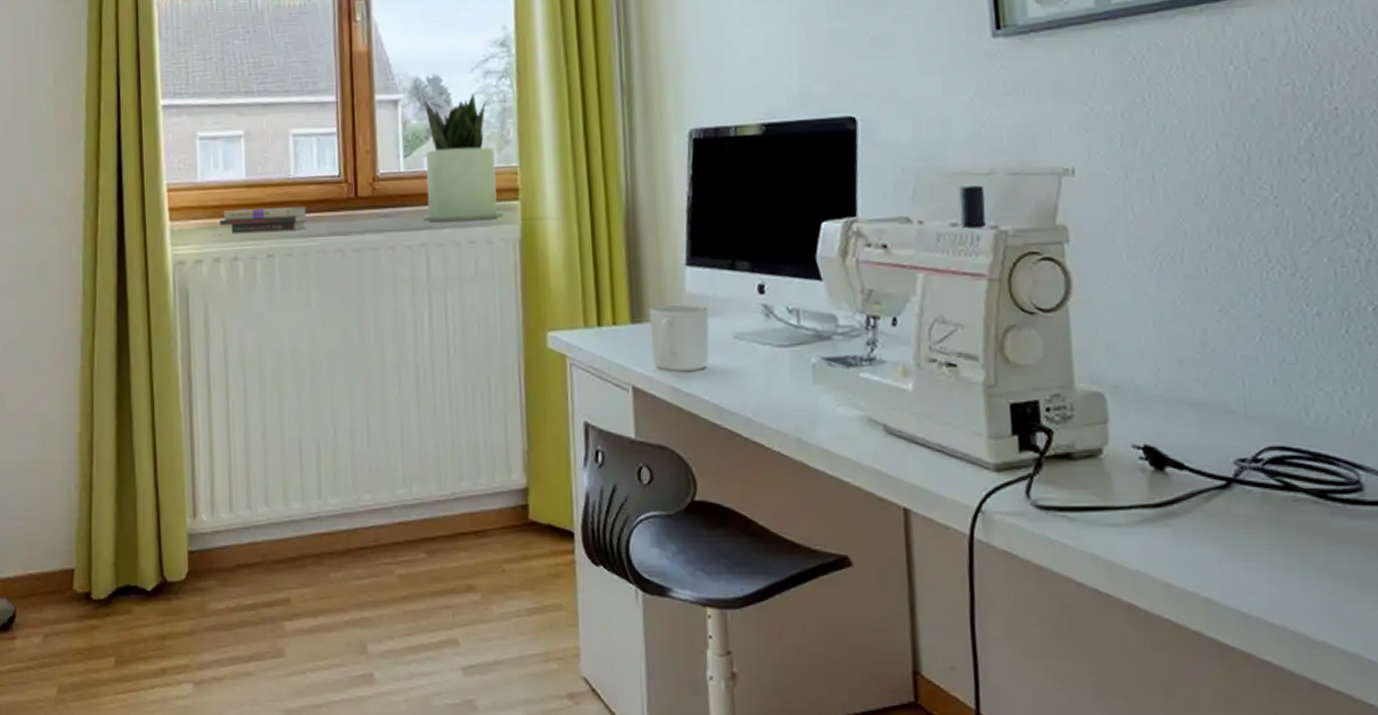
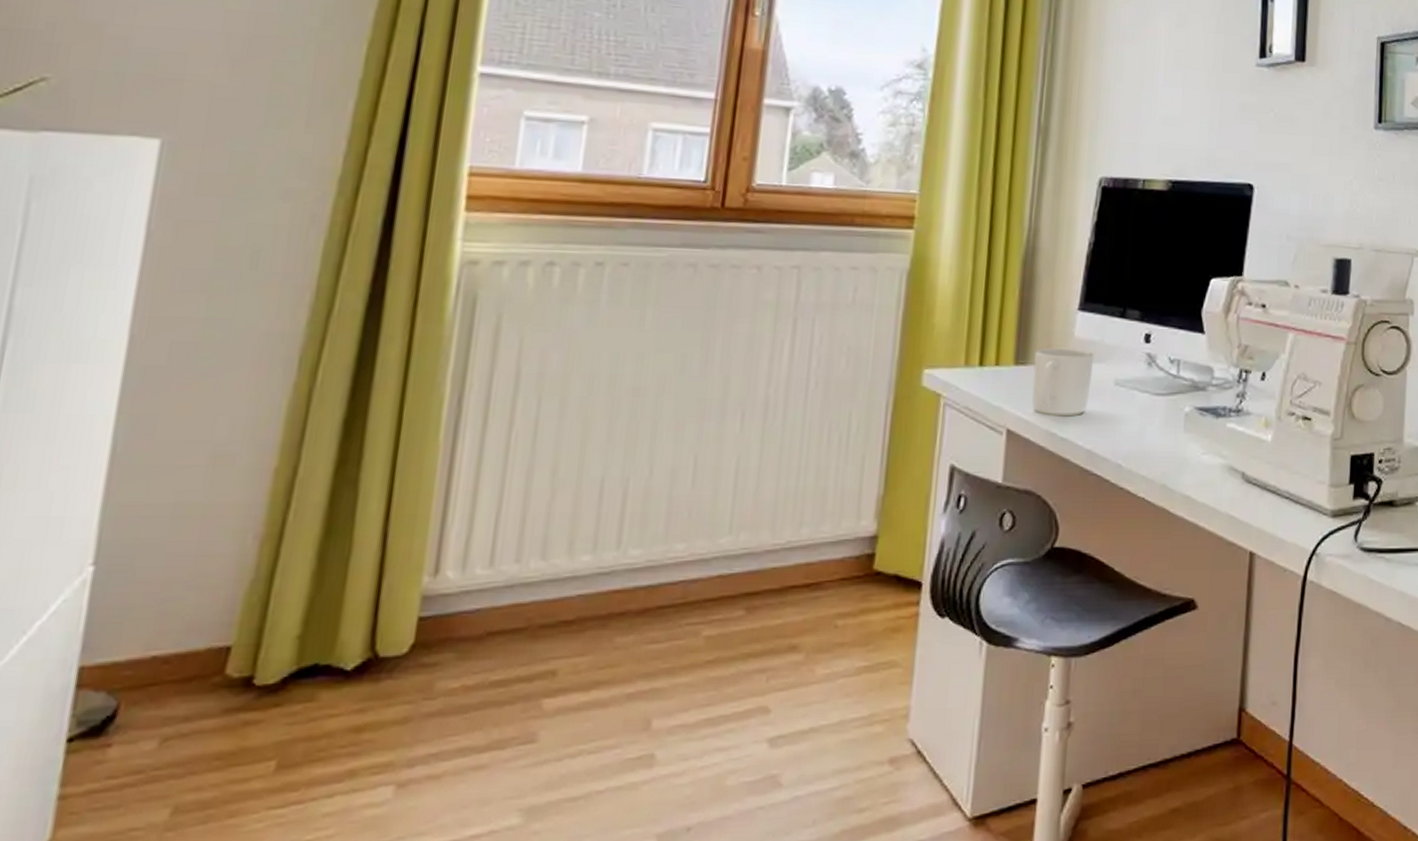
books: present [220,207,307,234] -> none [536,206,657,239]
planter: present [421,93,505,224] -> none [798,110,896,248]

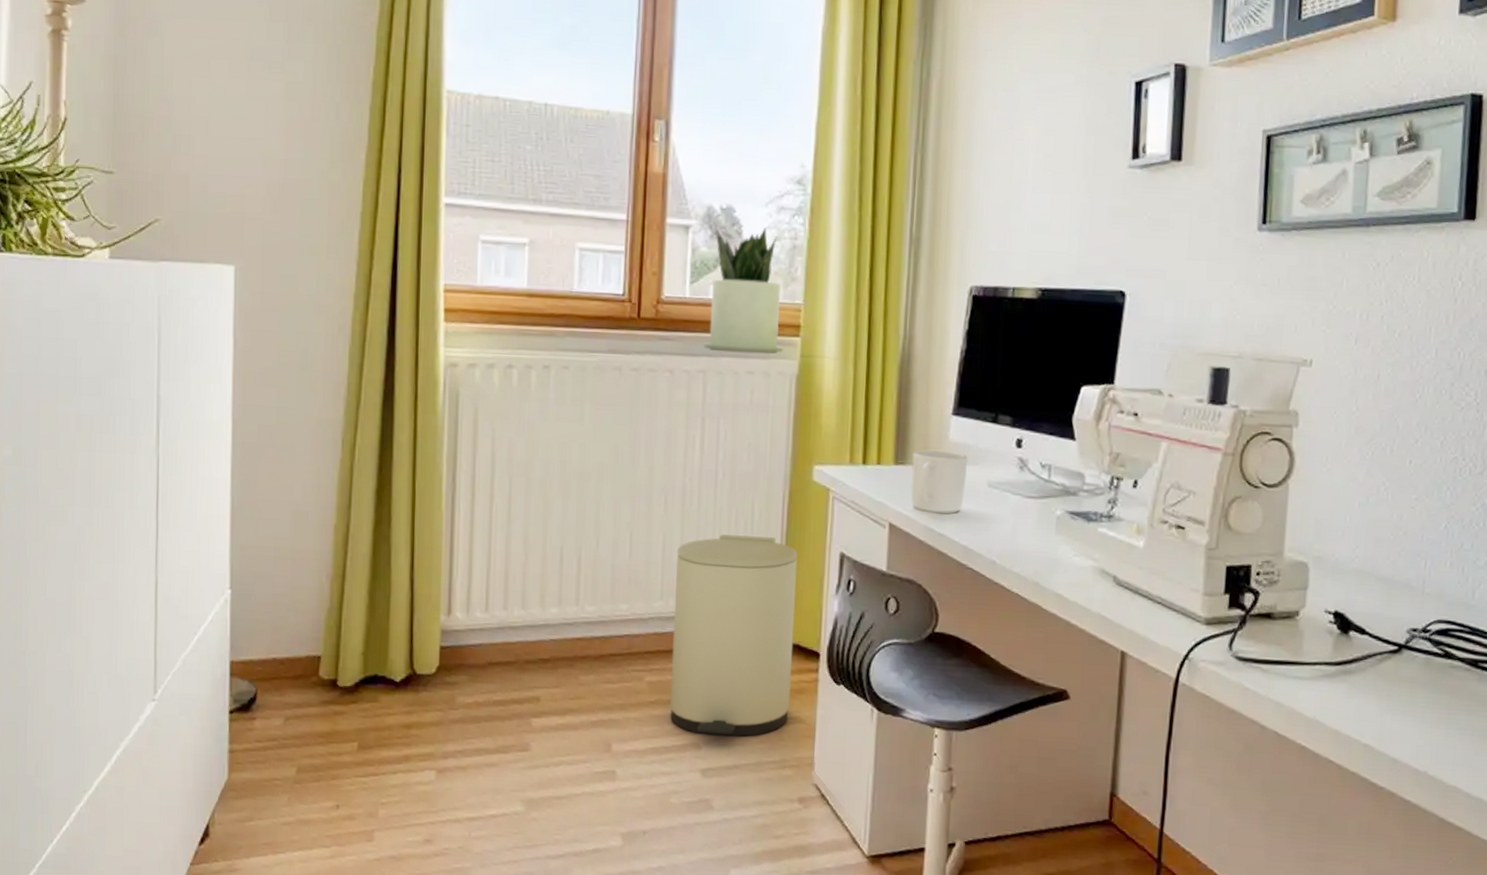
pedal bin: none [732,452,901,694] -> present [670,534,798,737]
planter: none [798,110,896,248] -> present [702,227,785,354]

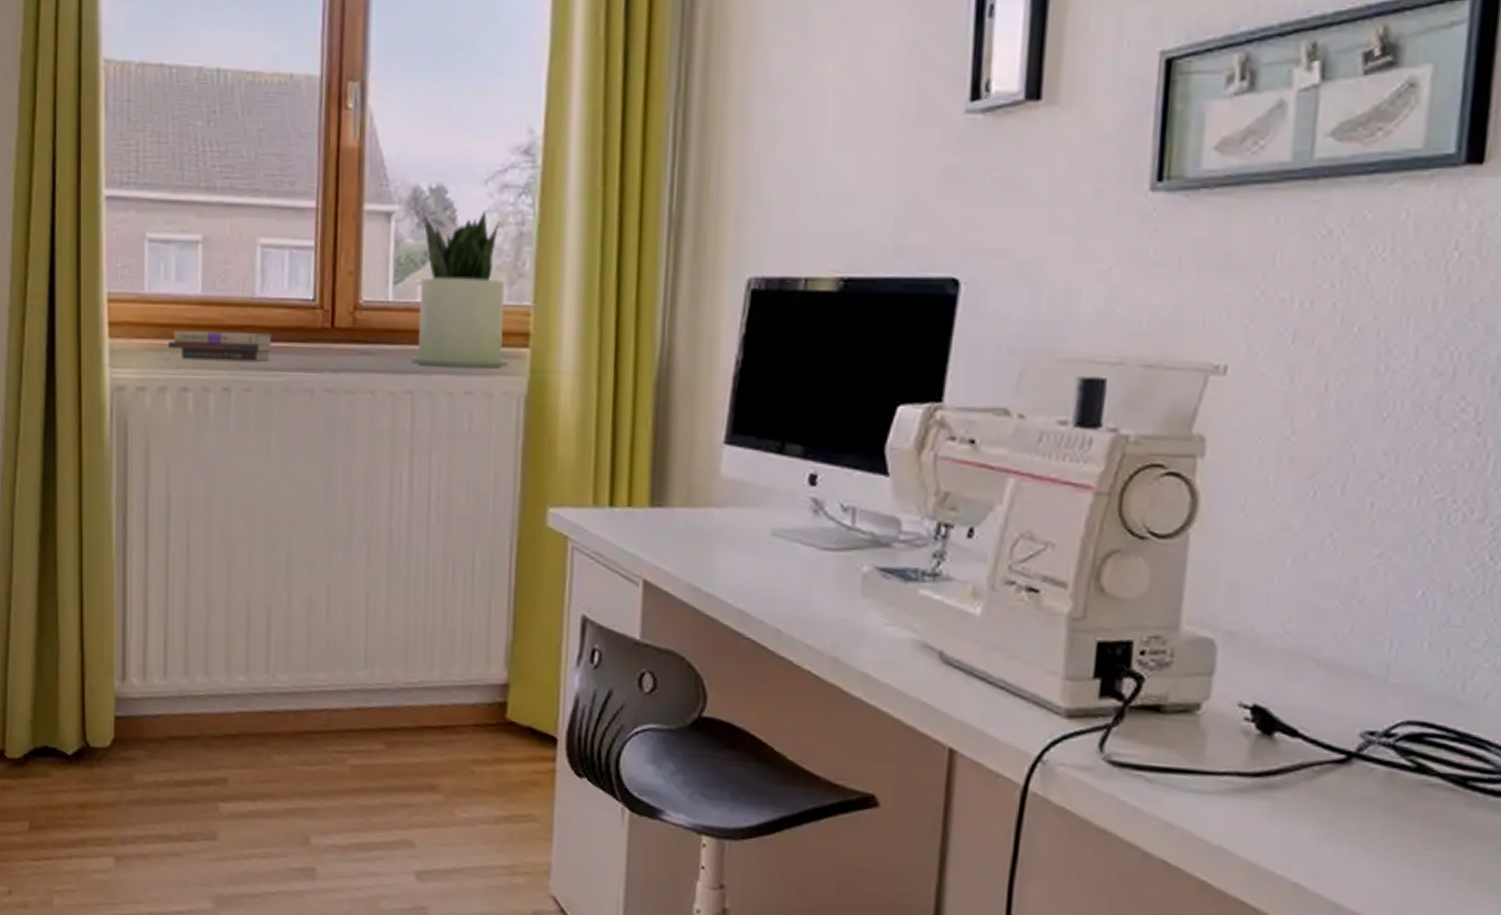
books: none [497,317,587,345] -> present [168,331,272,363]
pedal bin: present [670,534,798,737] -> none [377,591,529,835]
mug: present [910,449,969,515] -> none [670,487,746,570]

